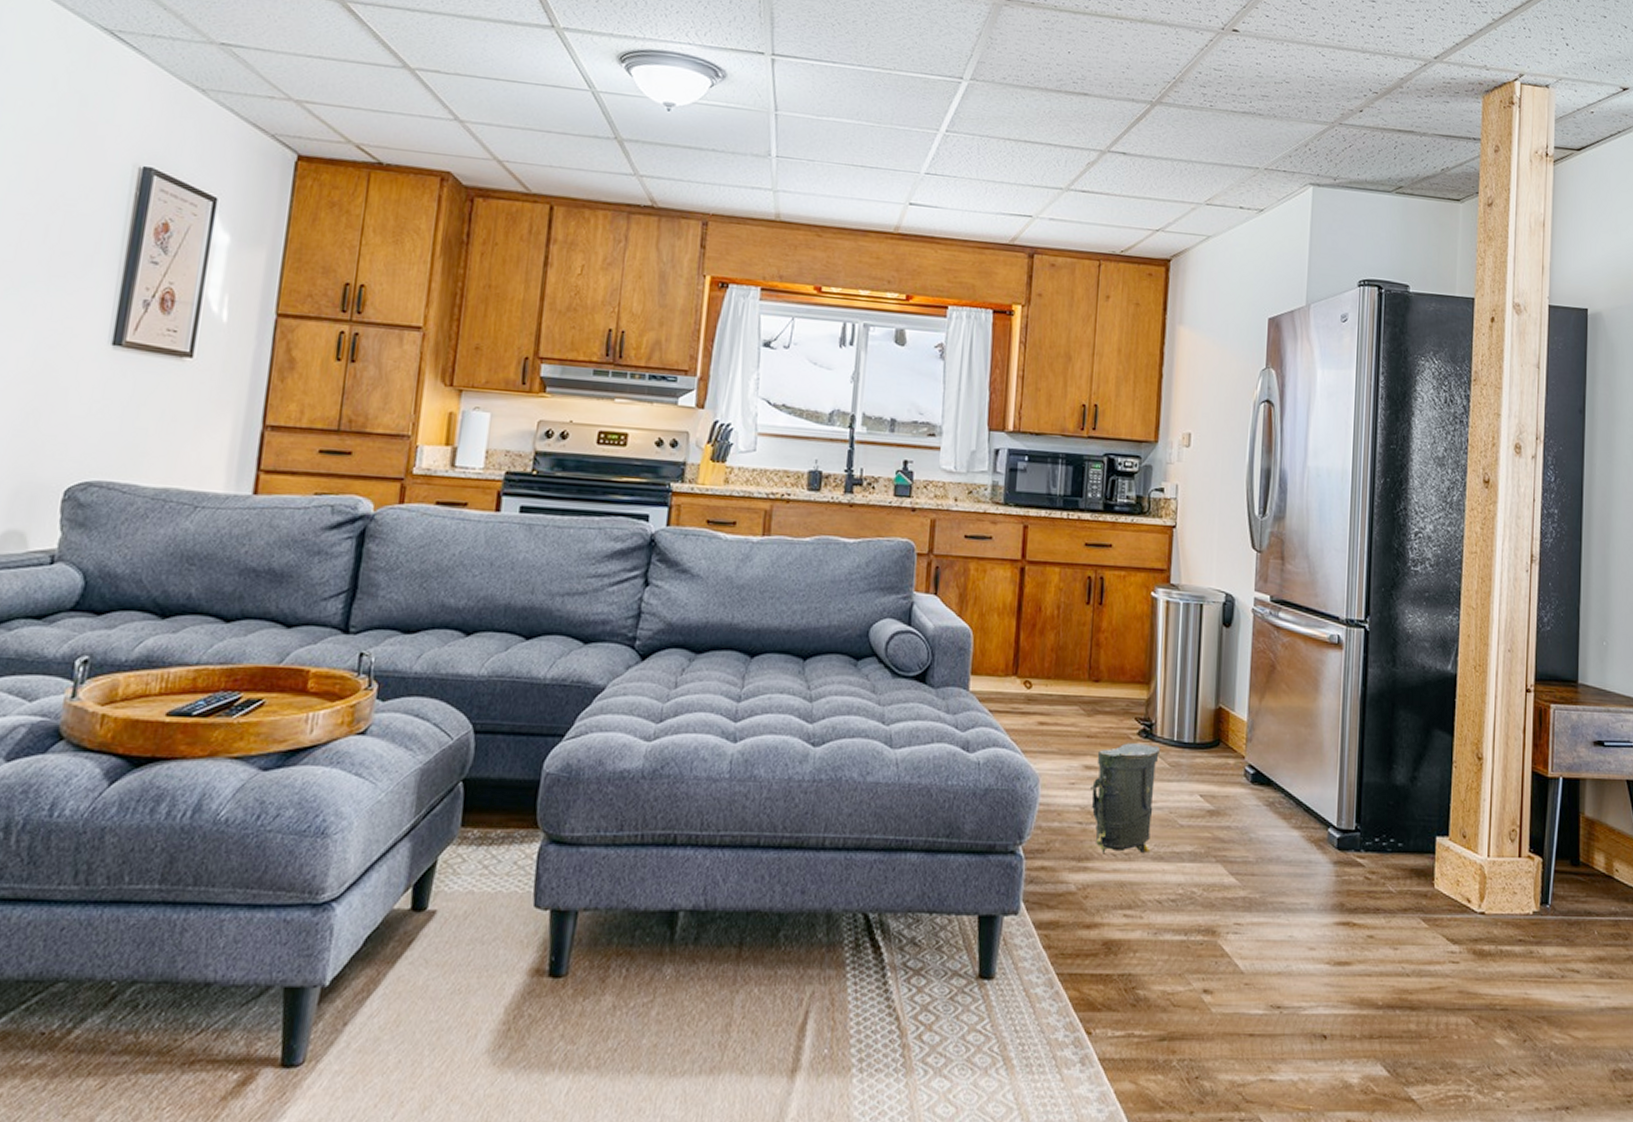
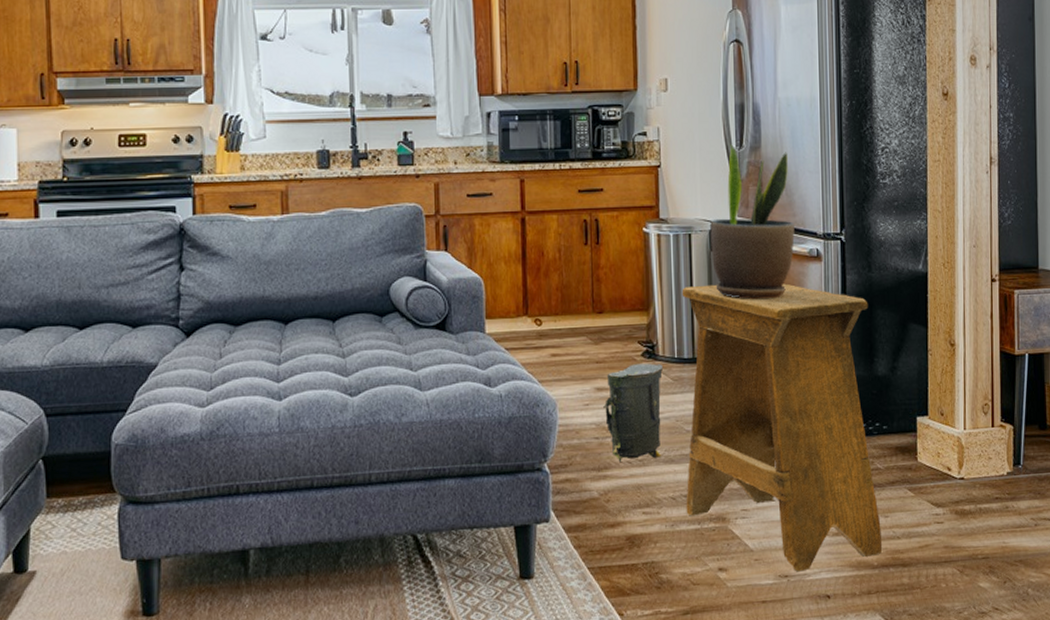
stool: none [1172,662,1390,1004] -> present [682,283,883,572]
potted plant: none [1222,511,1316,686] -> present [710,144,795,300]

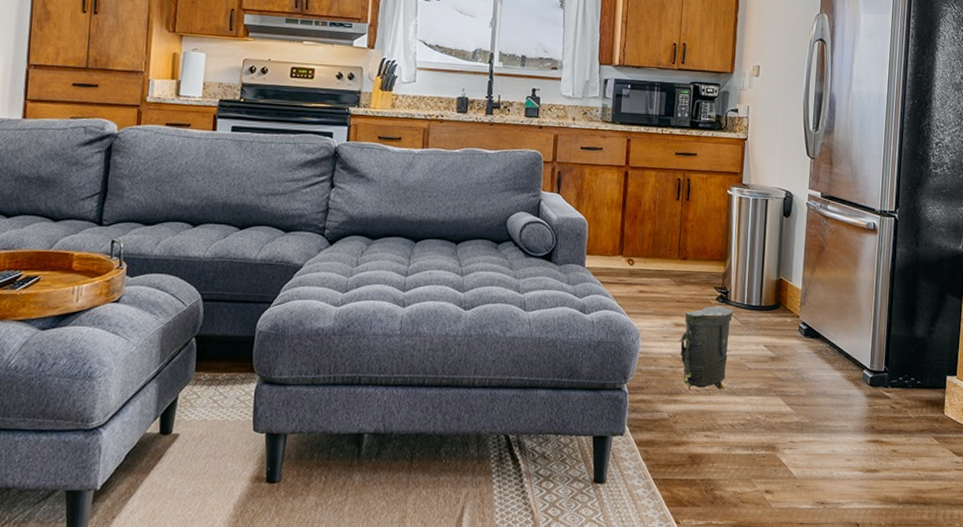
stool: present [682,283,883,572] -> none [742,244,914,501]
potted plant: present [710,144,795,300] -> none [783,126,856,262]

